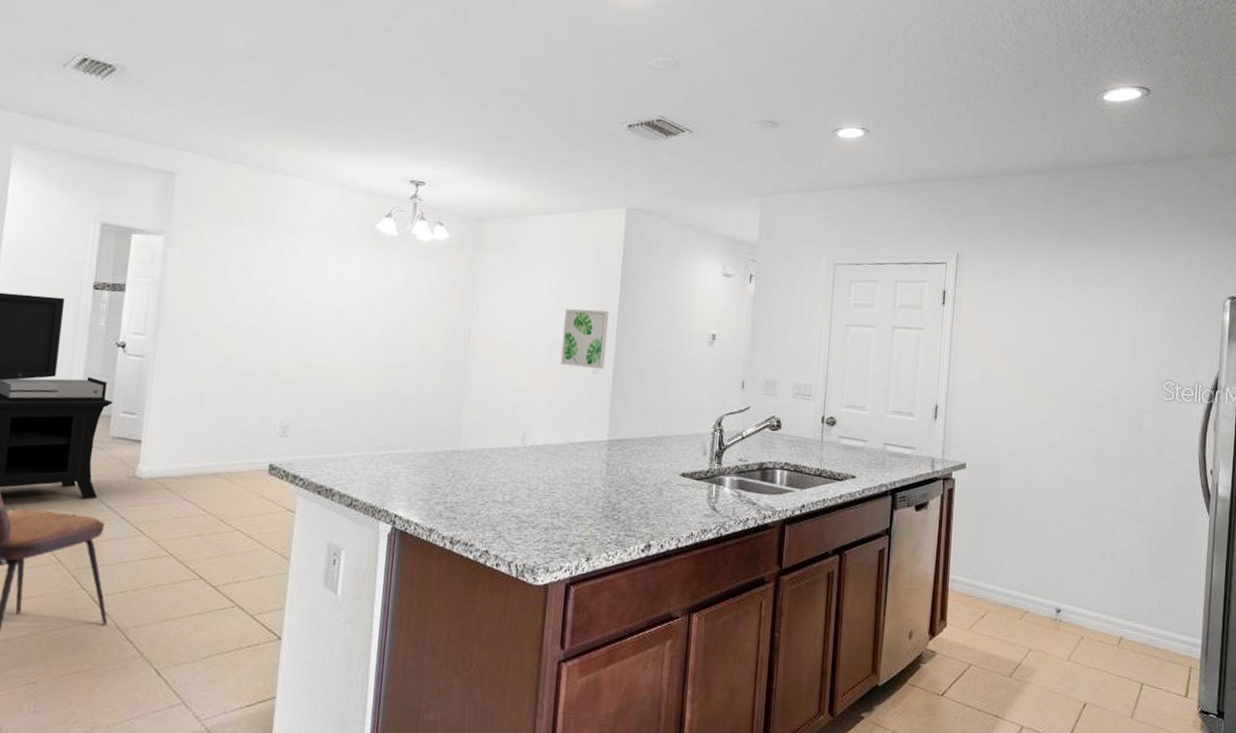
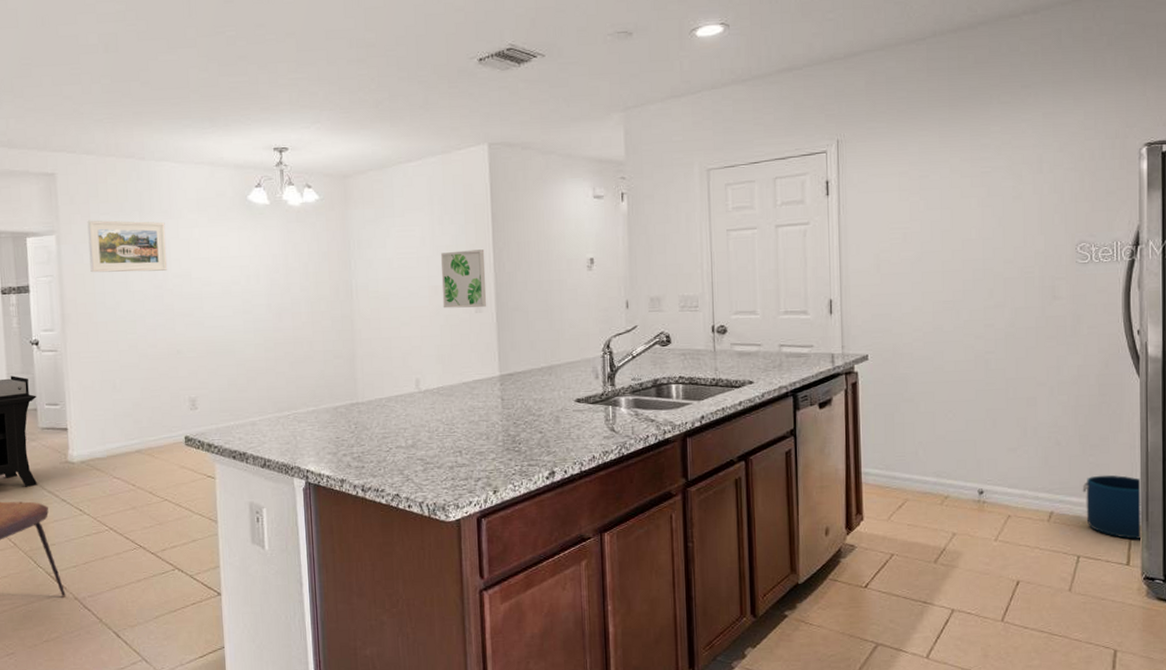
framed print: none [196,225,285,288] -> present [87,220,168,273]
bucket: none [1150,605,1204,672] -> present [1082,475,1142,539]

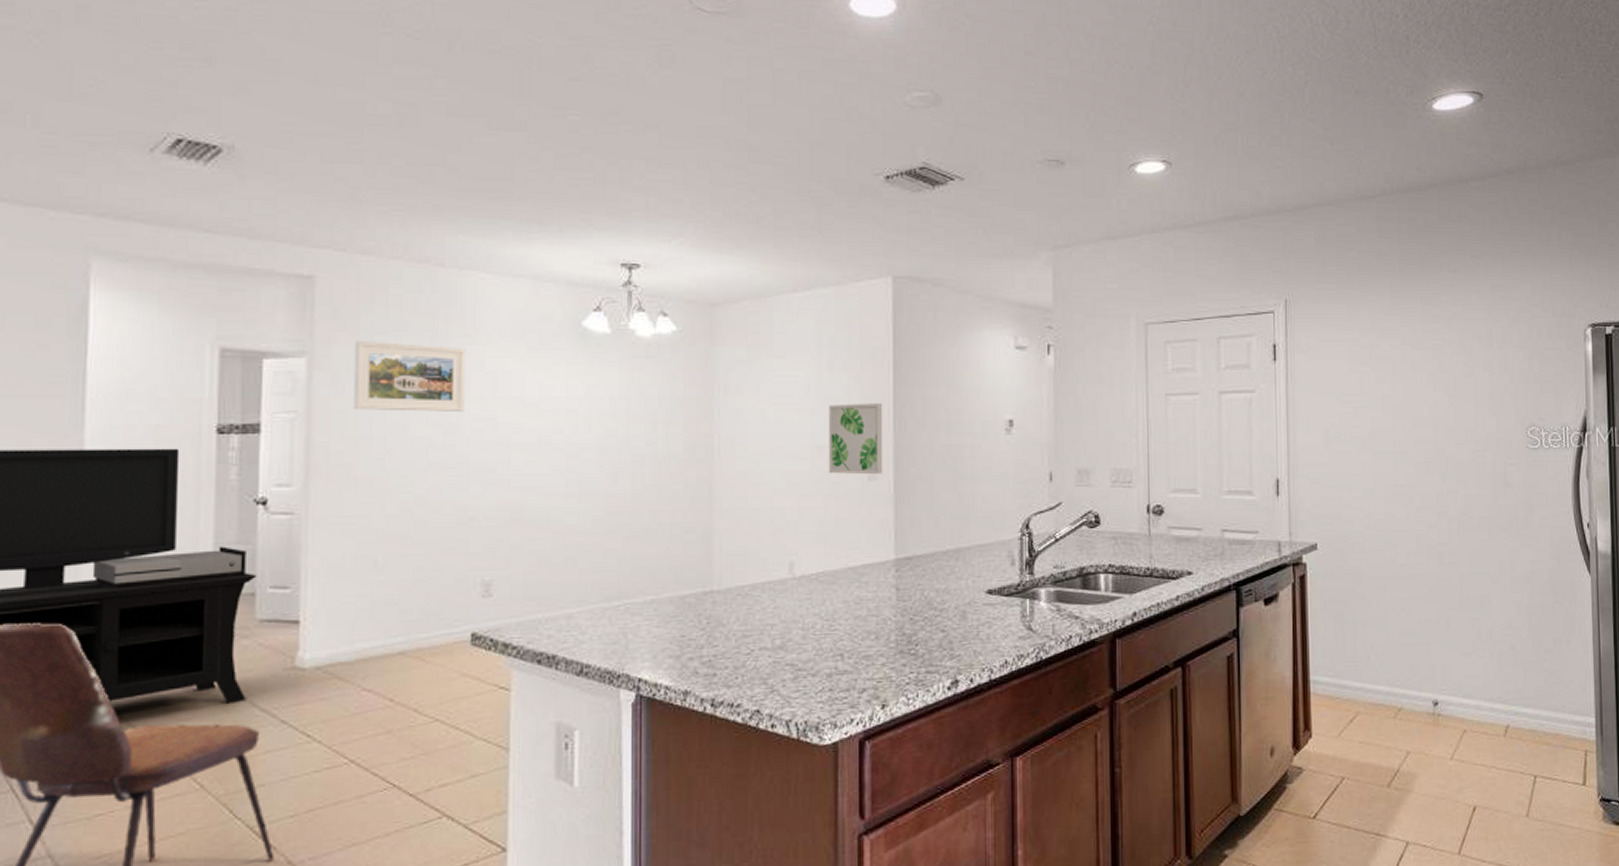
bucket: present [1082,475,1142,539] -> none [1537,683,1597,756]

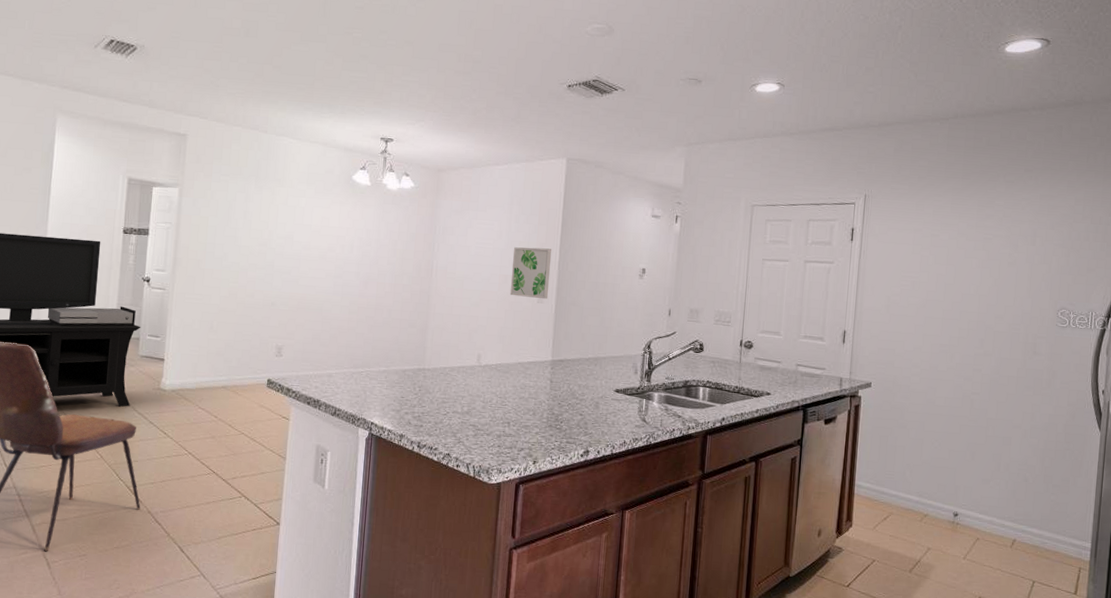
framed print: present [353,340,466,412] -> none [205,179,277,231]

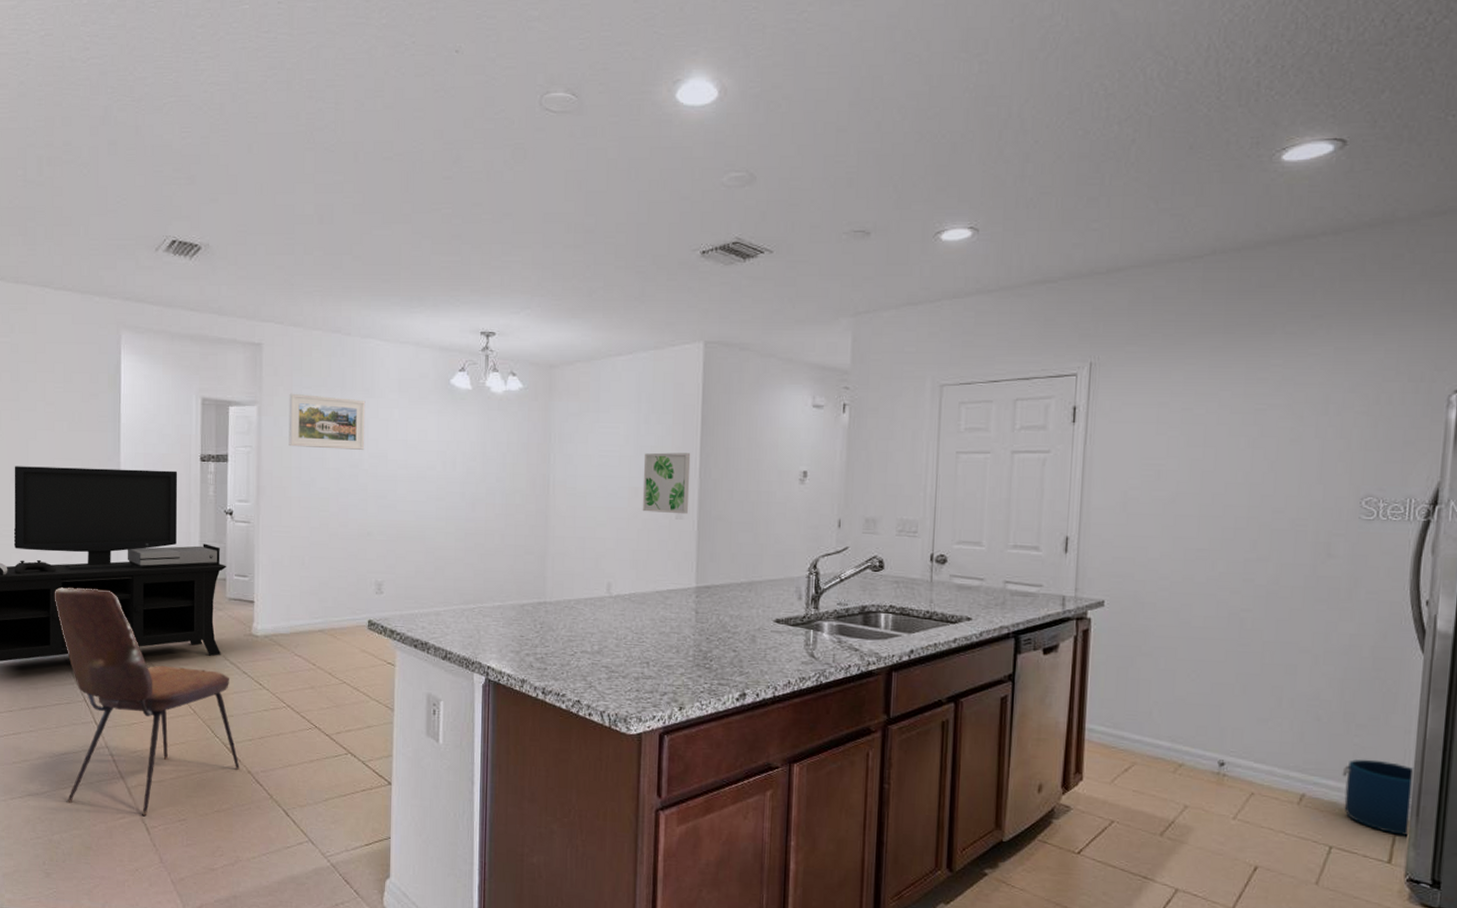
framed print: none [205,179,277,231] -> present [288,393,366,450]
bucket: none [1042,512,1093,573] -> present [1342,759,1414,836]

